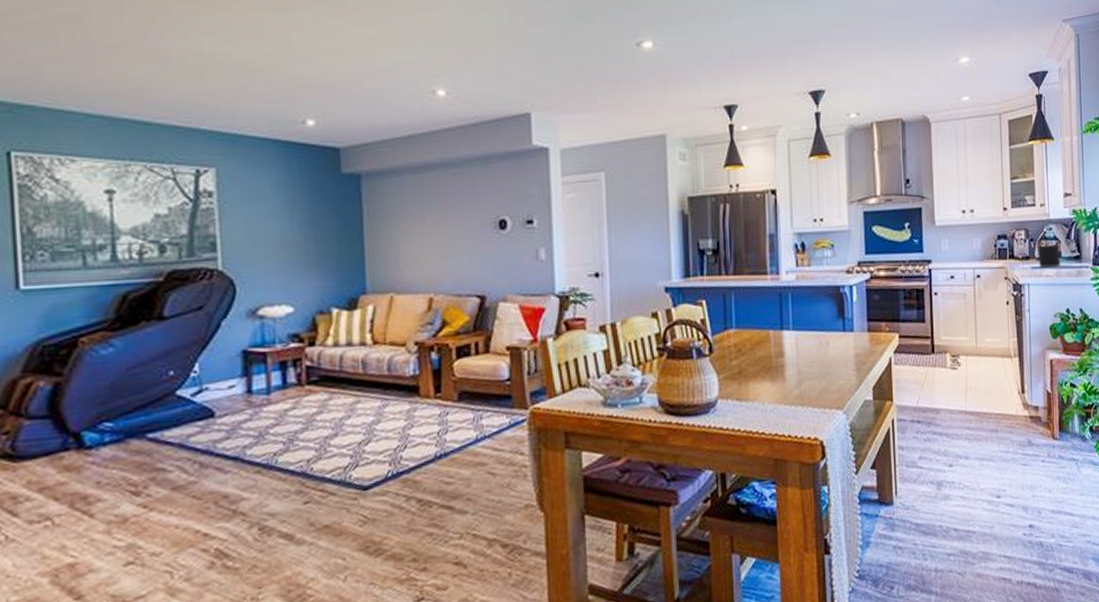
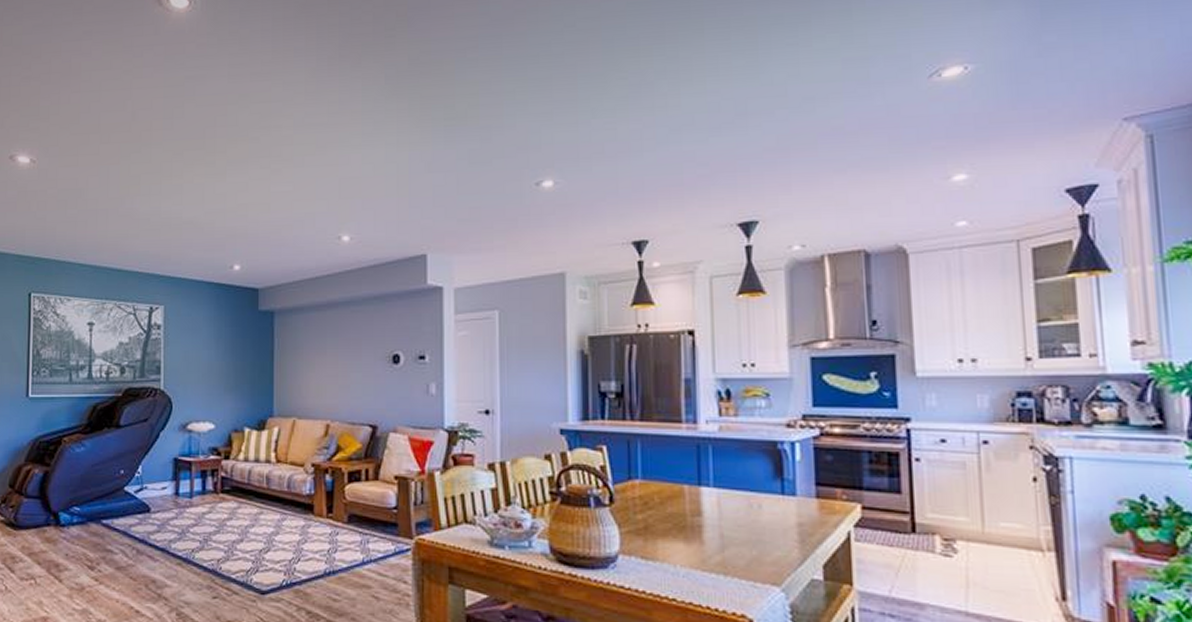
pen holder: present [1037,244,1060,268] -> none [1085,408,1127,437]

